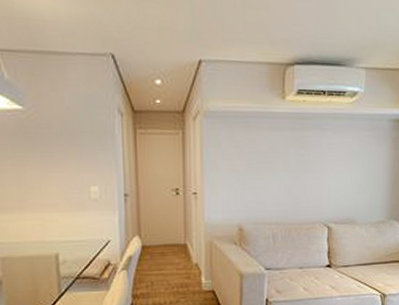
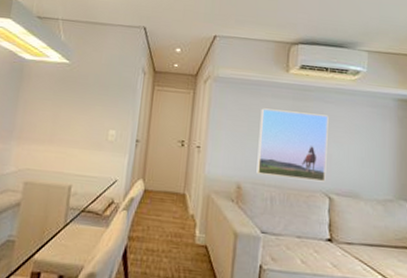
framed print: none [257,143,327,213] -> present [256,108,329,182]

